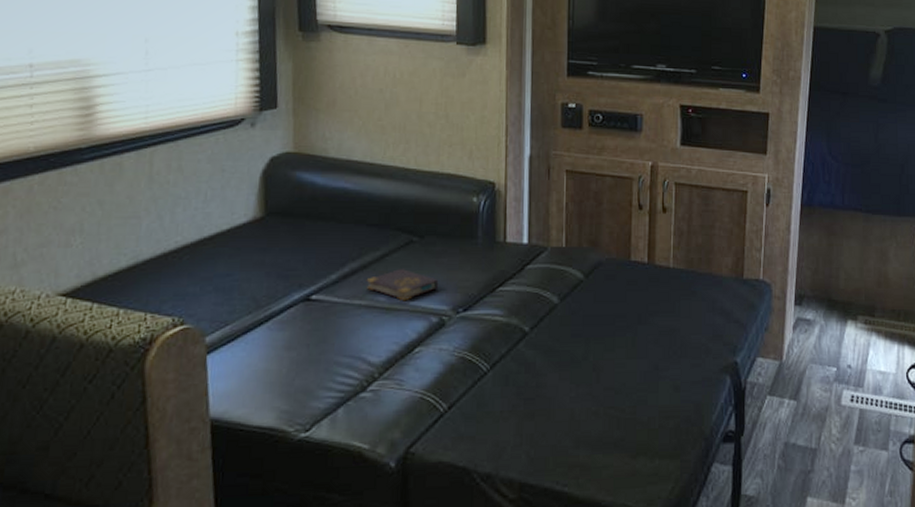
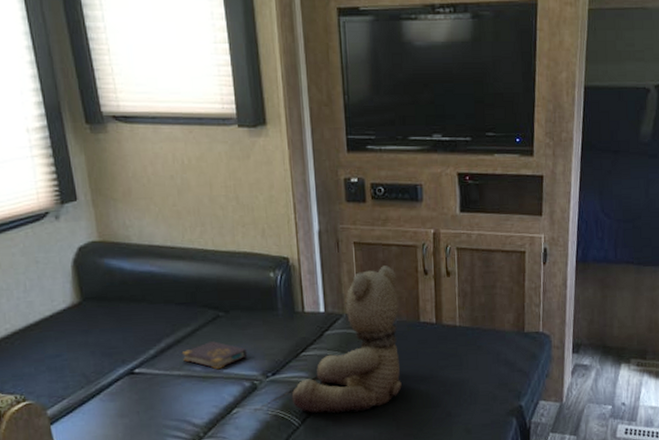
teddy bear: none [482,197,609,360] -> present [291,265,402,414]

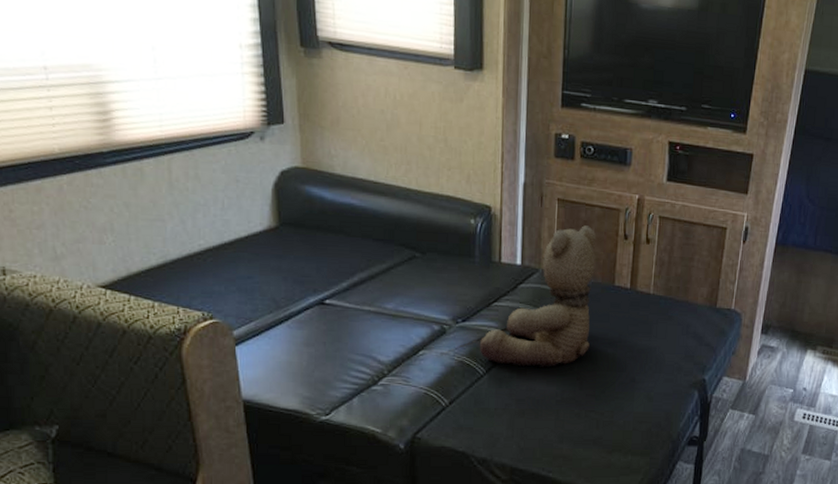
book: present [181,341,248,370] -> none [374,281,440,310]

